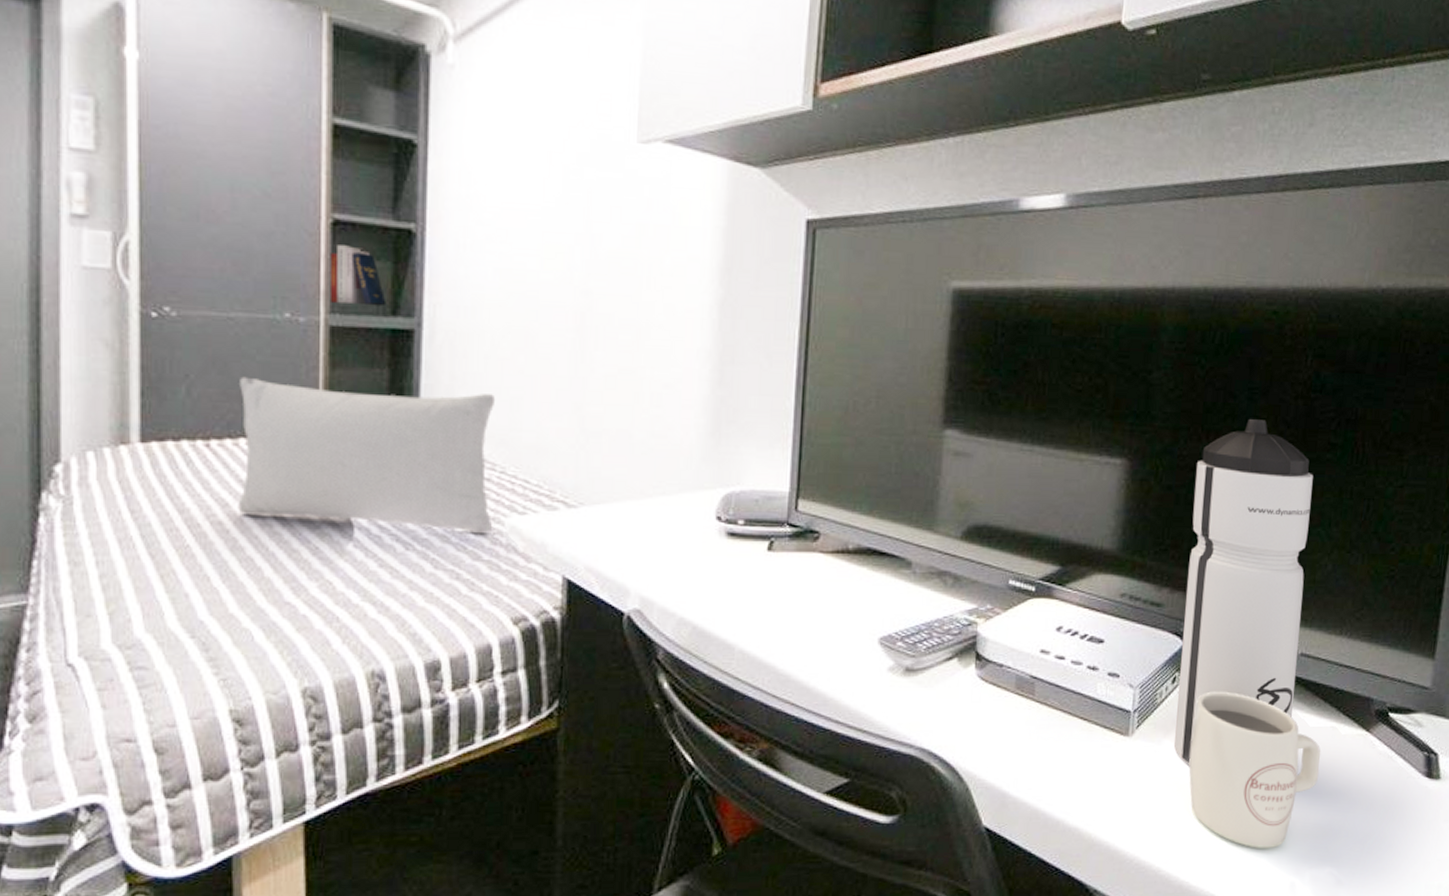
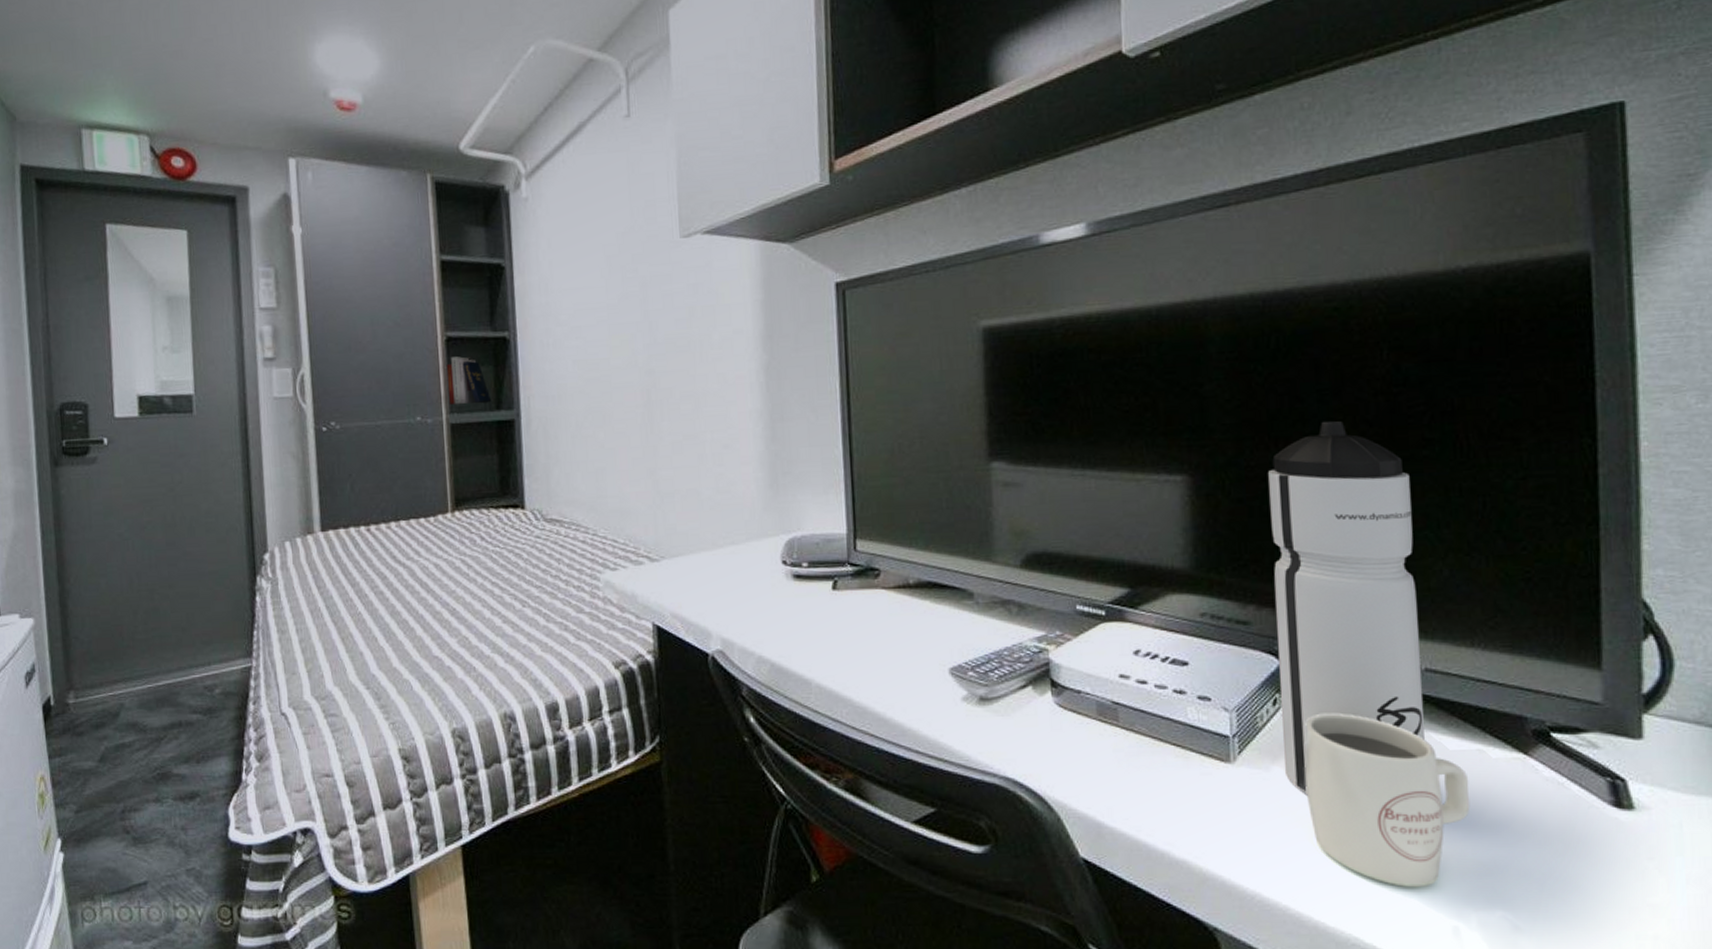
pillow: present [238,376,495,534] -> none [388,468,591,590]

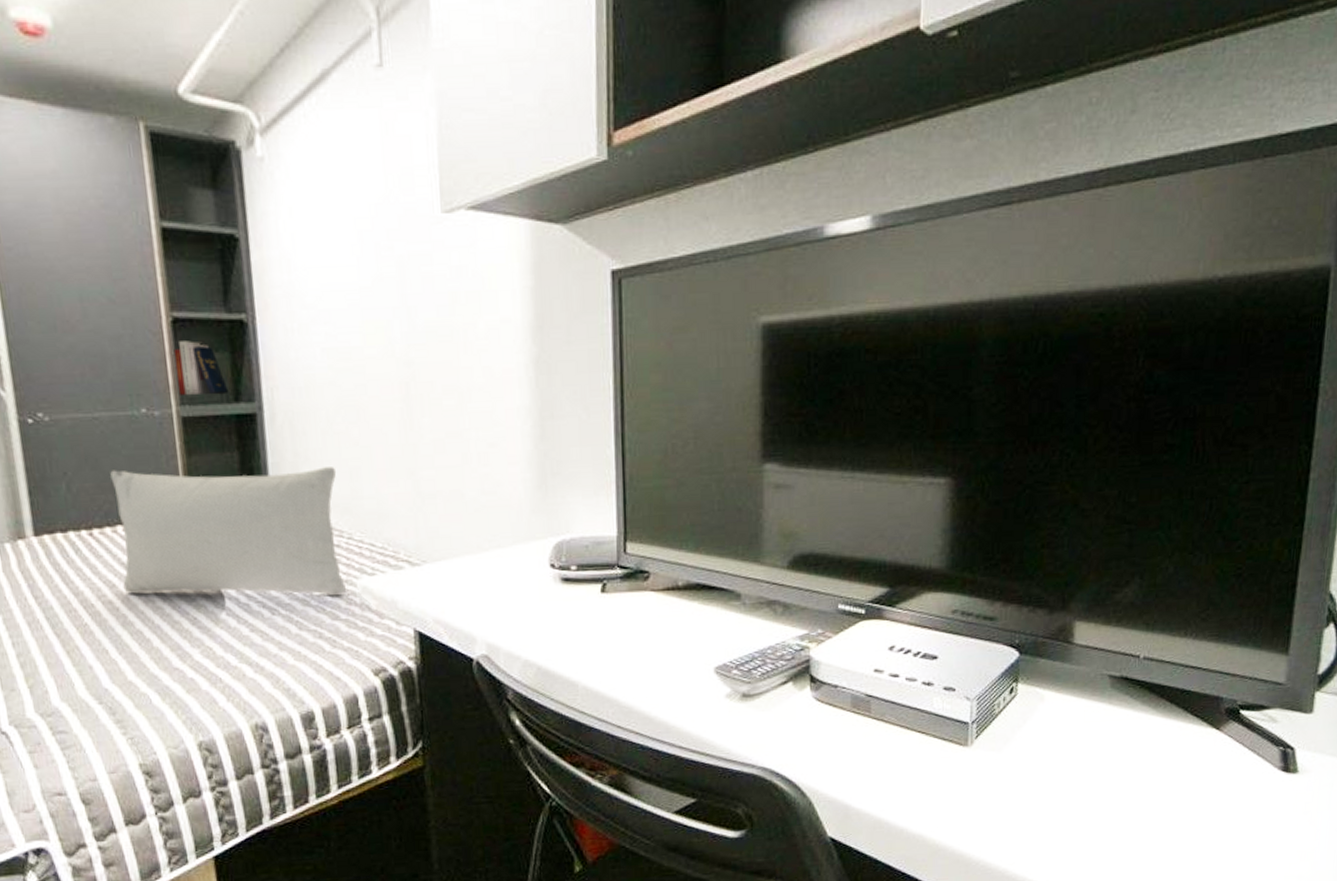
pillow: none [388,468,591,590] -> present [110,467,347,596]
water bottle: present [1268,421,1426,794] -> none [1014,426,1150,772]
mug: present [1304,713,1471,888] -> none [1031,699,1169,848]

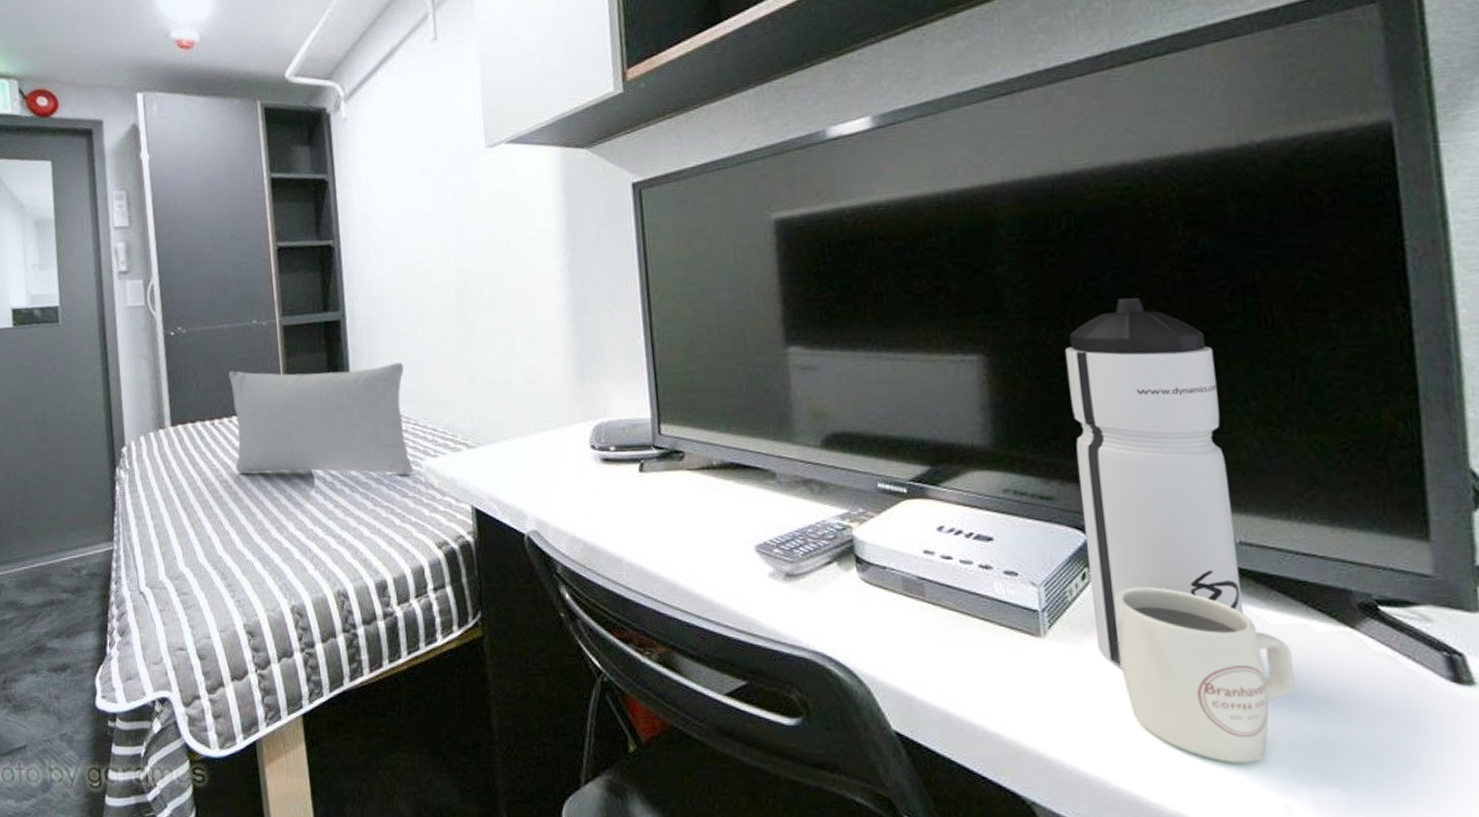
books: present [173,340,229,396] -> none [278,264,319,308]
water bottle: none [1014,426,1150,772] -> present [1065,297,1244,668]
mug: none [1031,699,1169,848] -> present [1116,587,1296,764]

